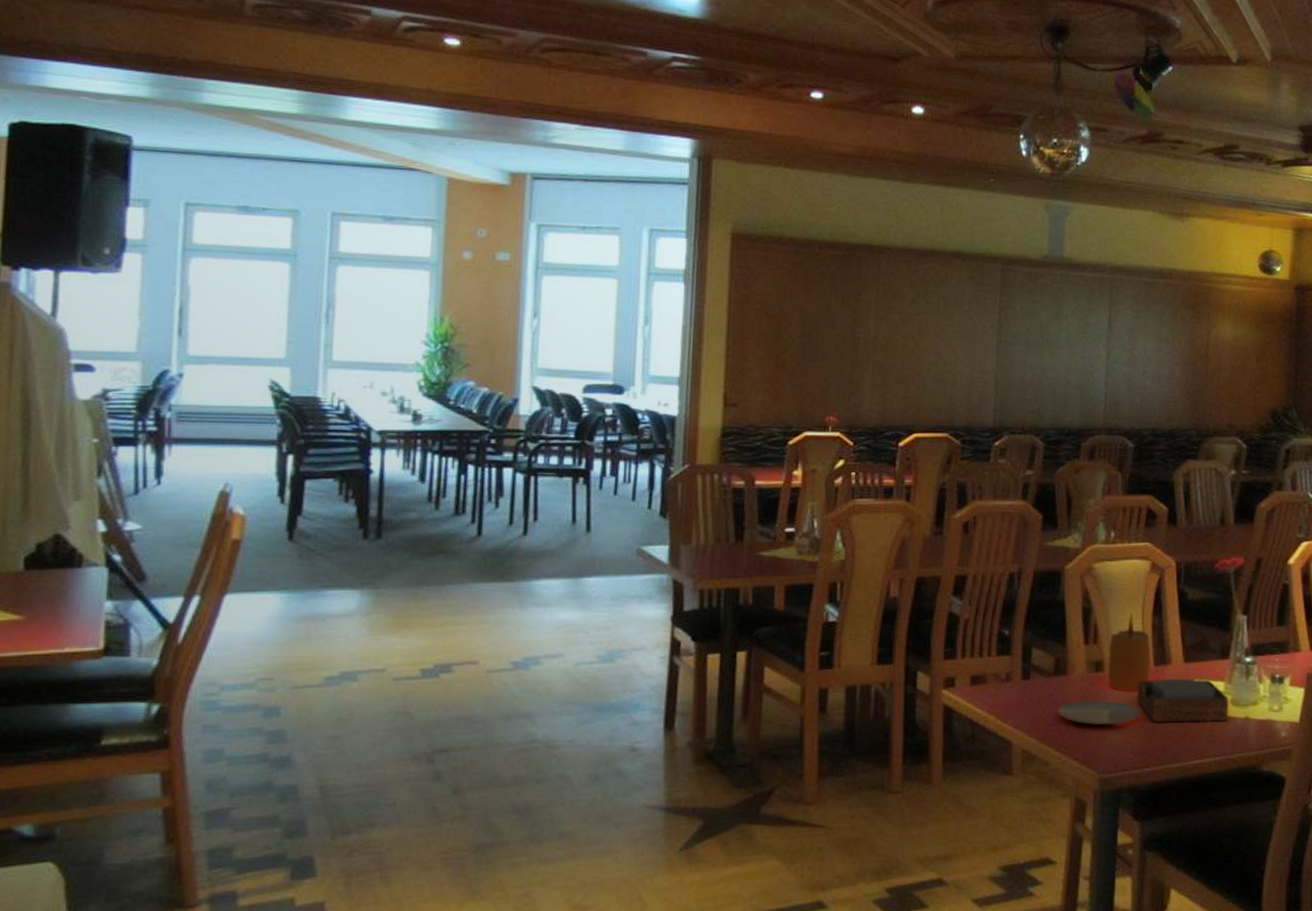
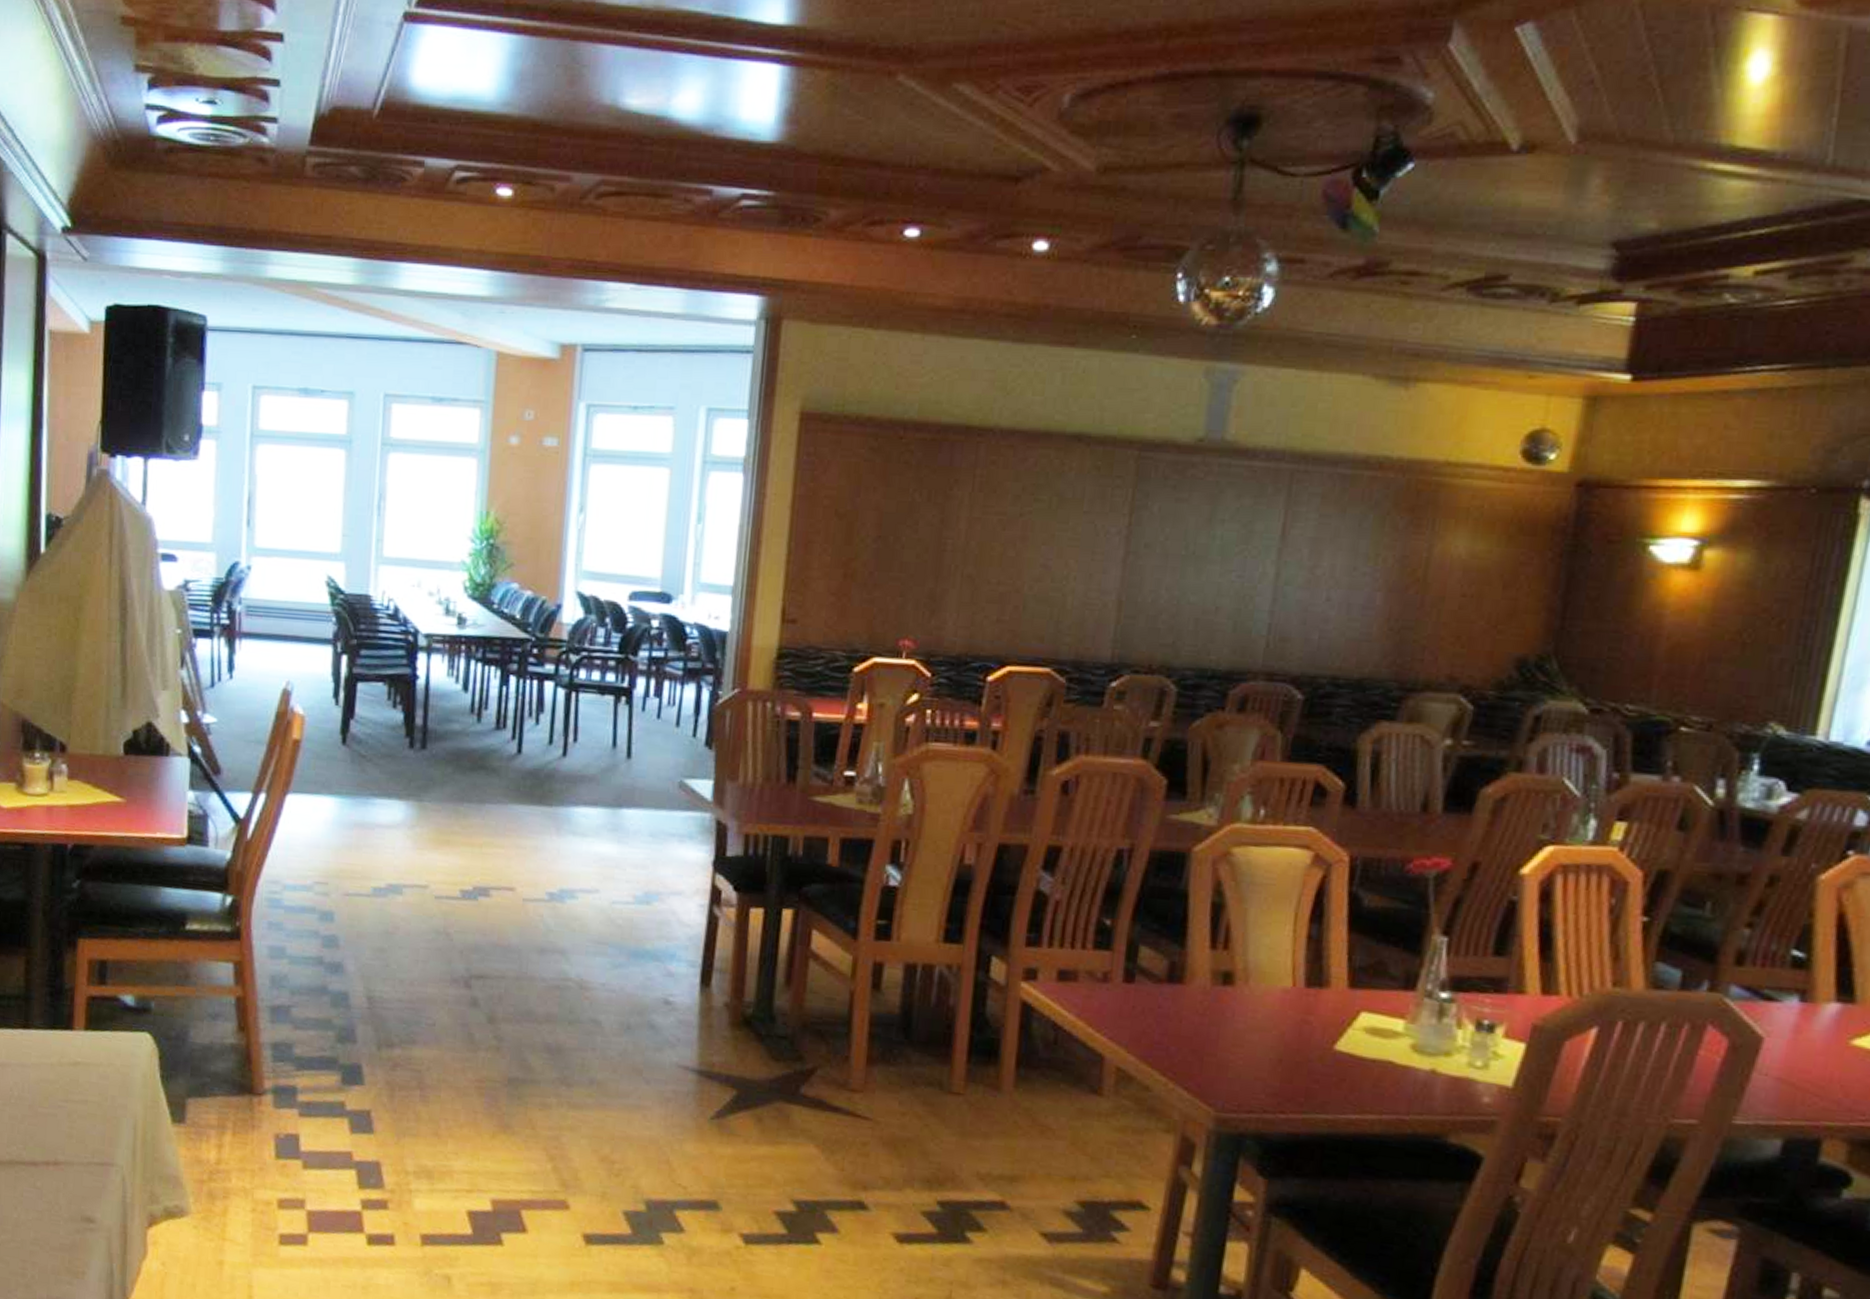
plate: present [1057,700,1141,726] -> none [1167,1018,1281,1055]
candle: present [1108,613,1151,692] -> none [1238,915,1303,1017]
napkin holder: present [1137,678,1229,723] -> none [1276,1002,1410,1071]

